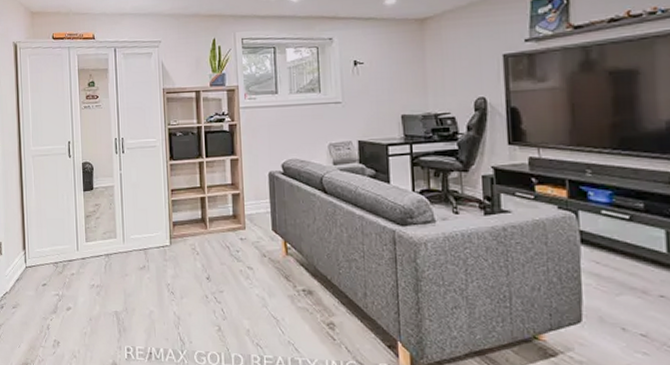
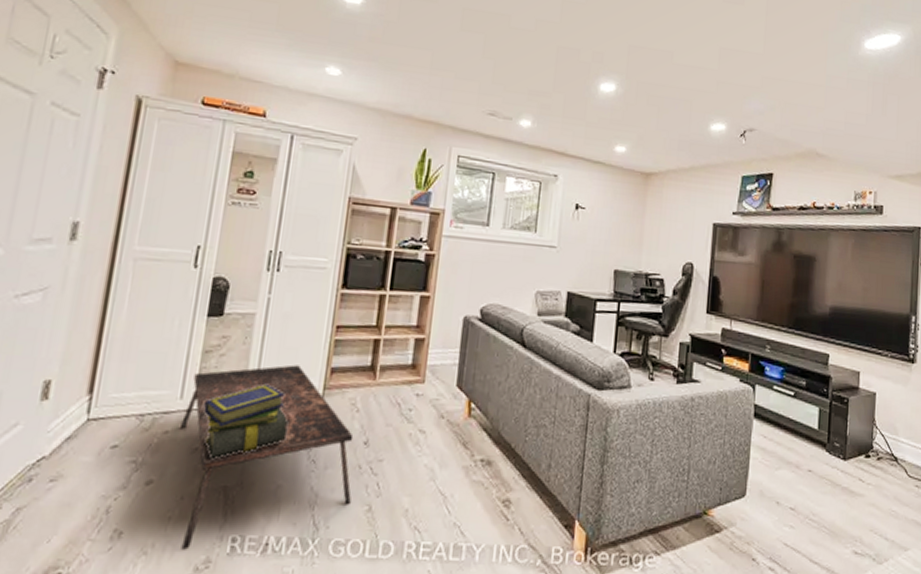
coffee table: none [81,221,204,355] -> present [180,364,354,550]
stack of books: none [93,237,151,292] -> present [204,383,288,458]

